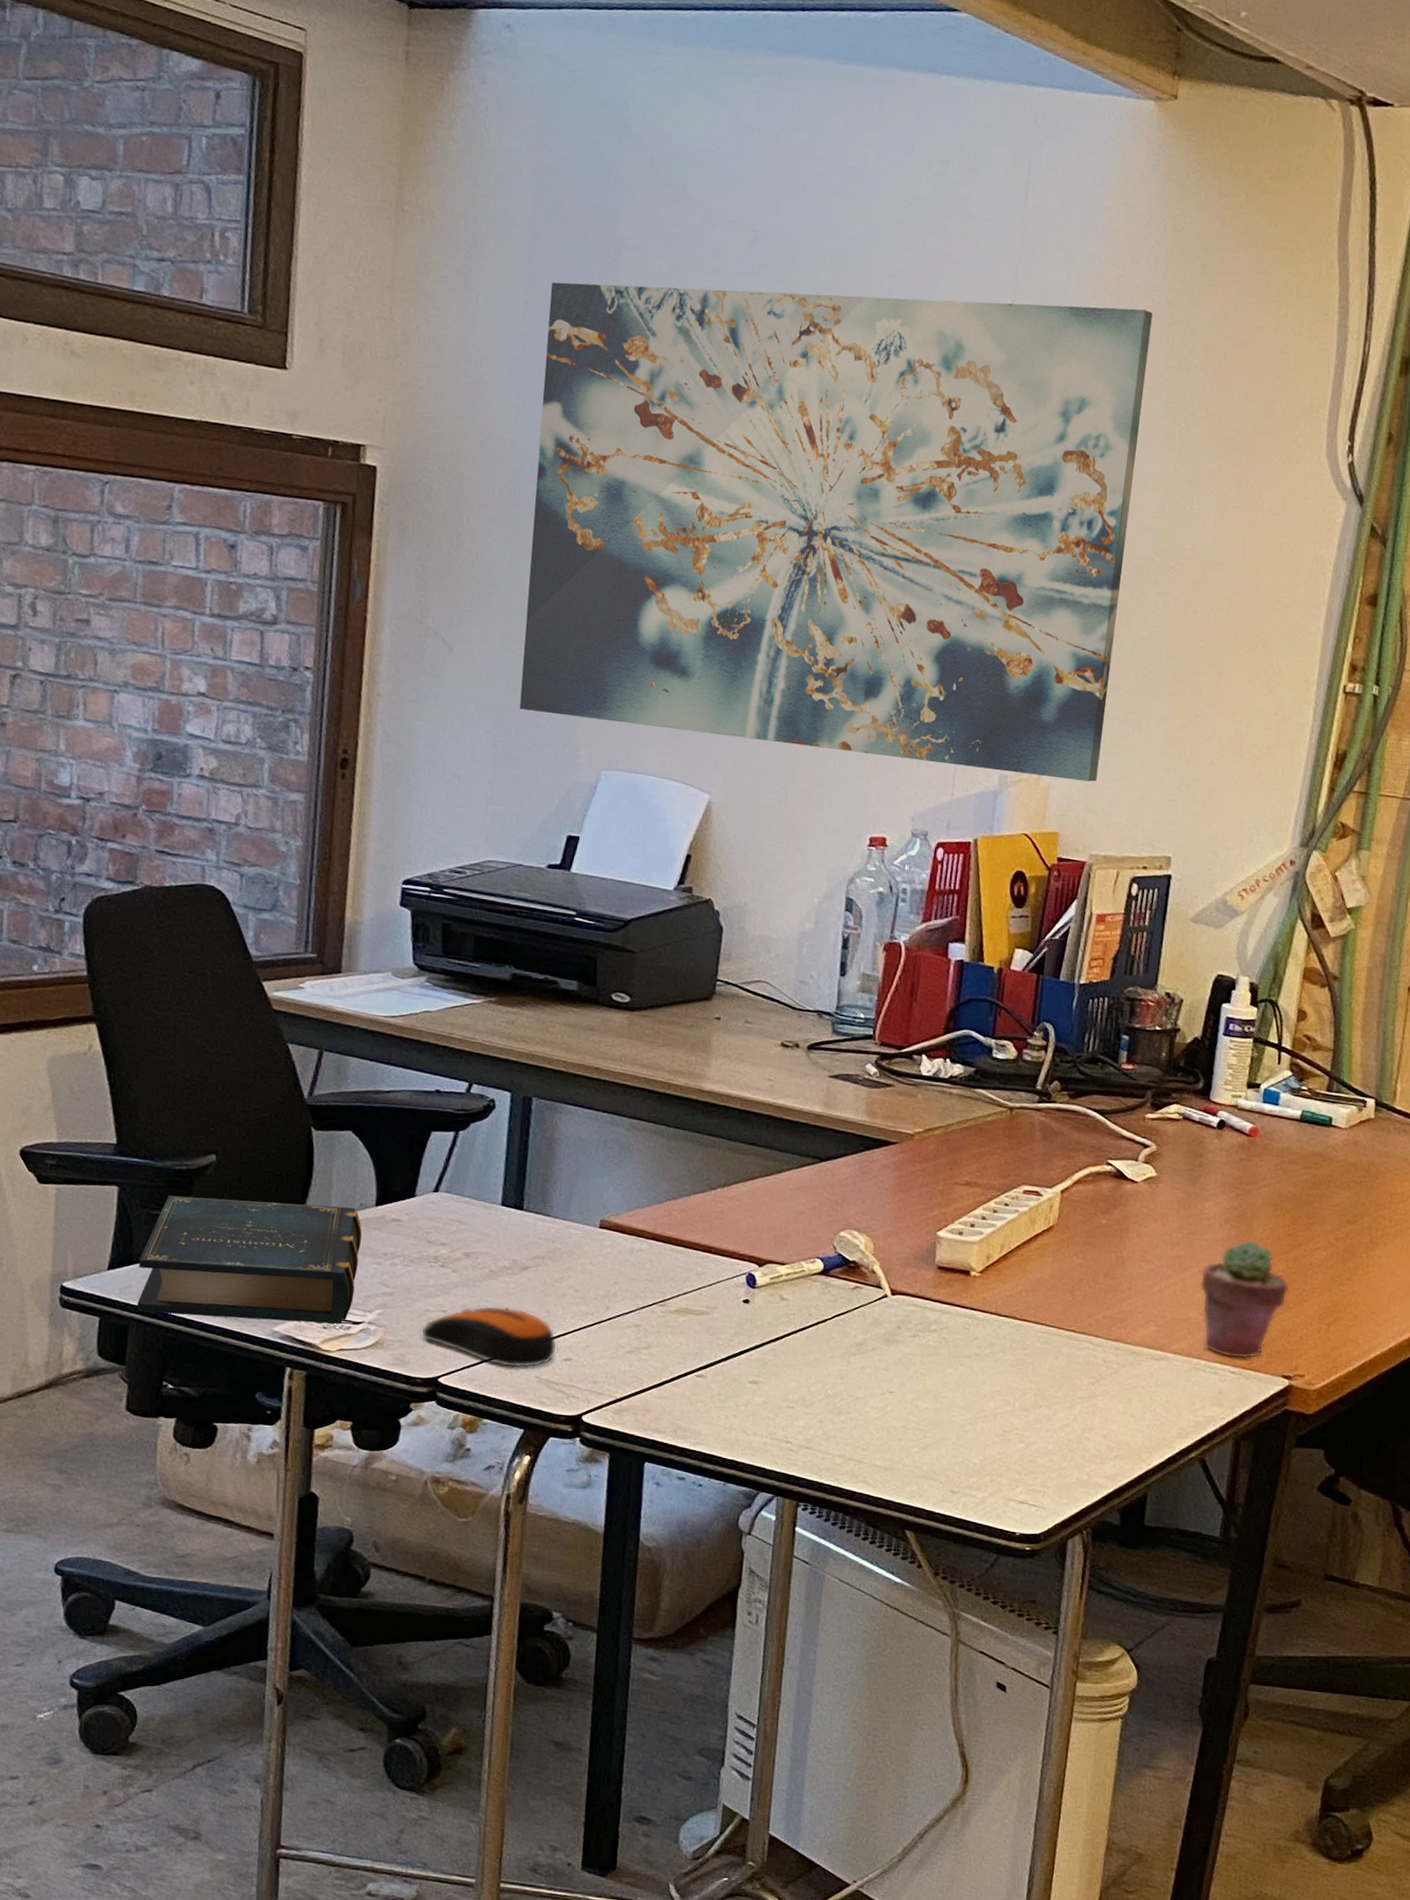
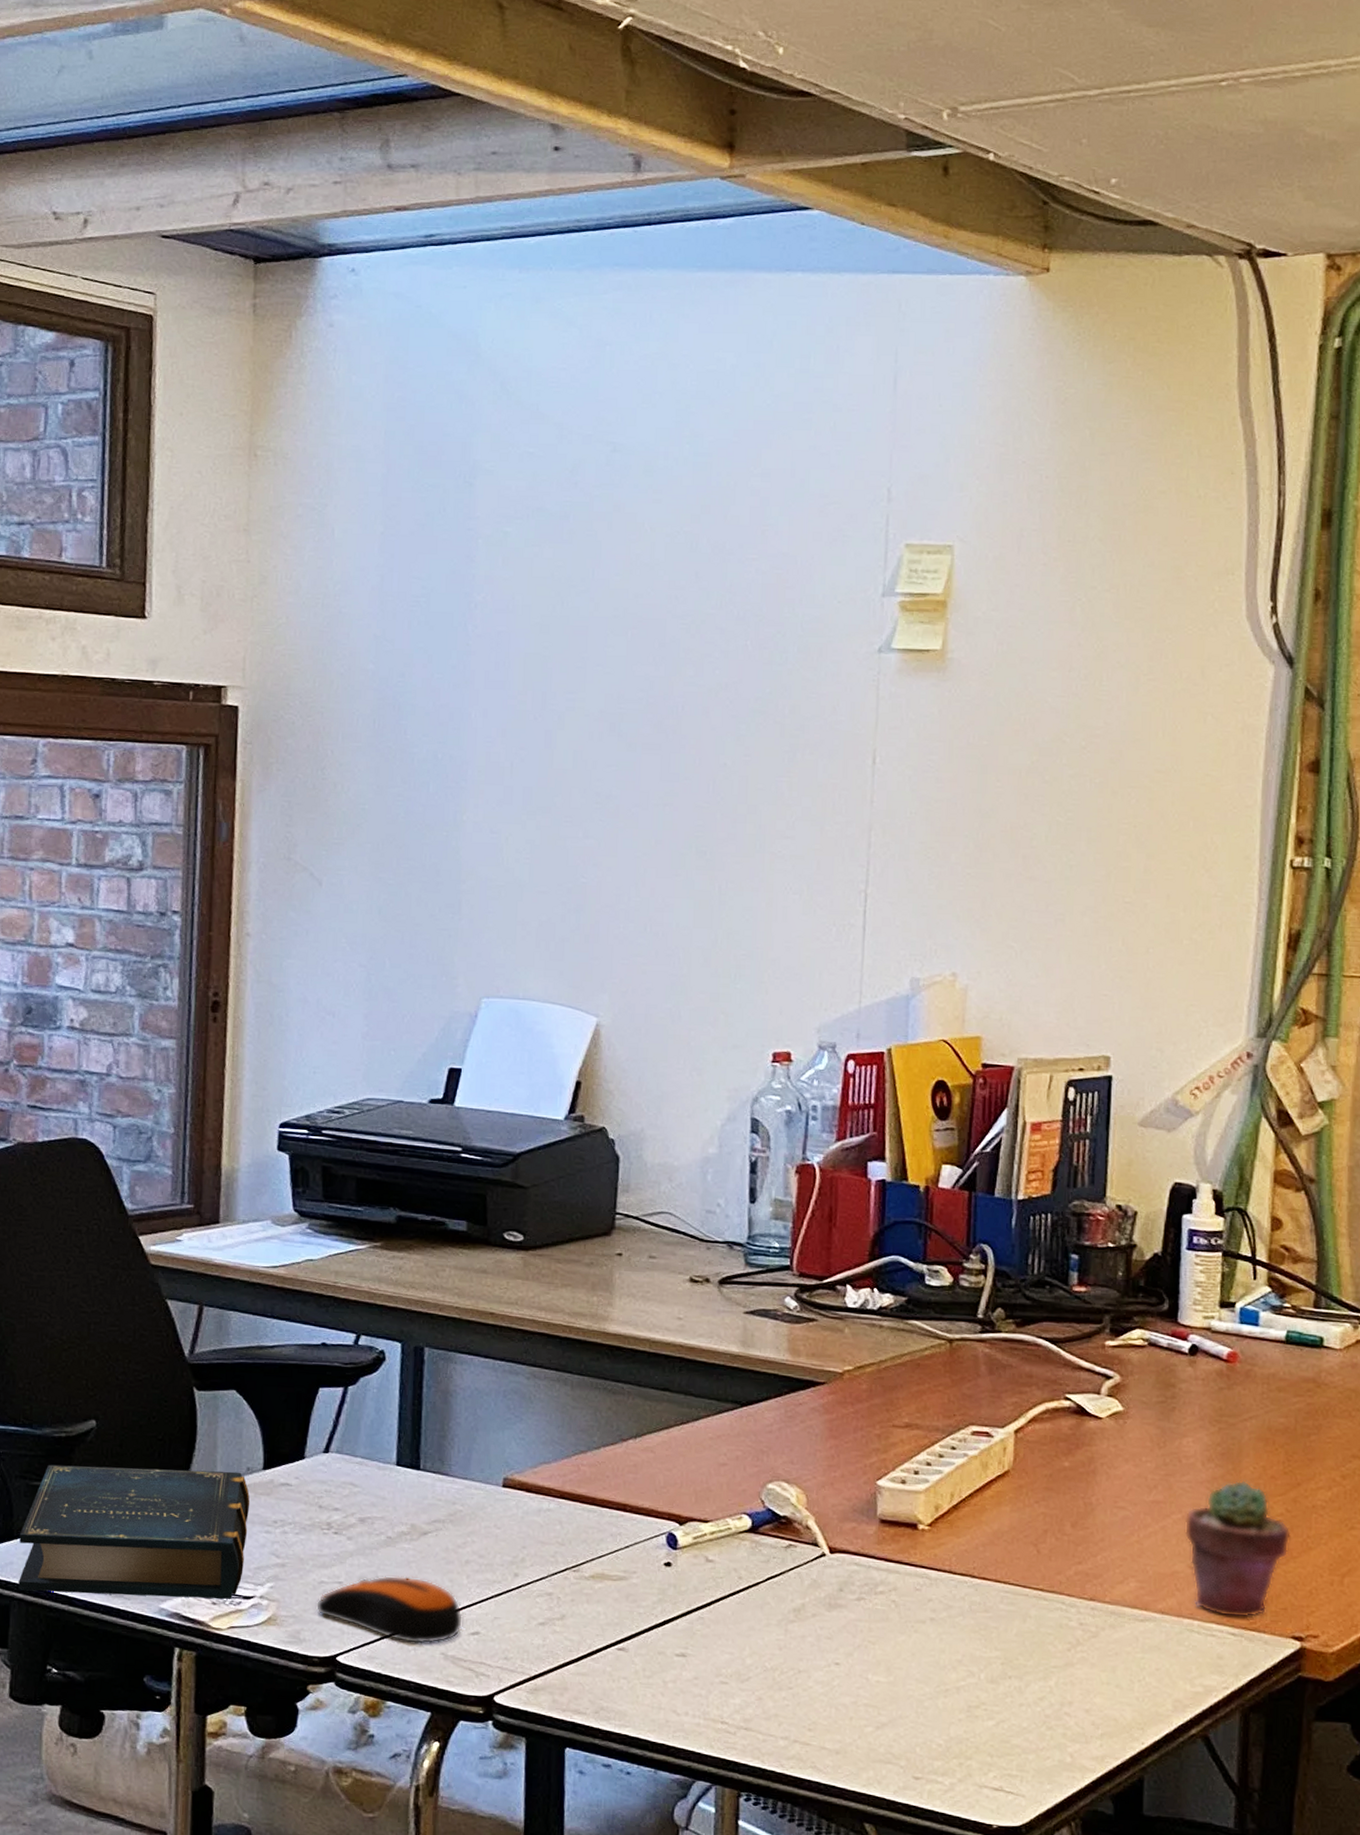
wall art: present [519,282,1153,782] -> none [393,485,1041,980]

